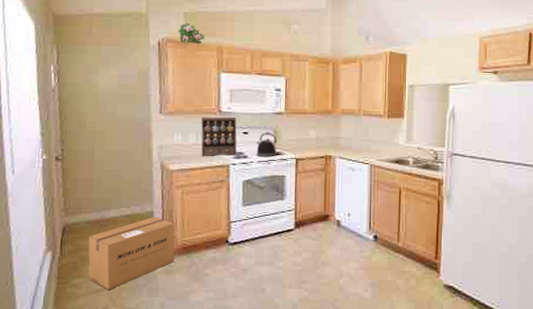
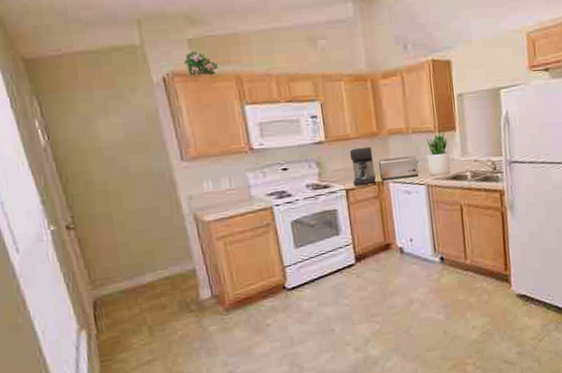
box: present [88,216,175,290] -> none [125,274,230,360]
spice rack: present [201,116,237,157] -> none [231,153,279,202]
kettle: present [256,132,278,157] -> none [299,165,324,194]
coffee maker: none [303,122,325,157] -> present [349,146,376,187]
toaster: none [329,135,366,156] -> present [379,156,419,181]
planter: none [373,117,395,159] -> present [426,131,451,177]

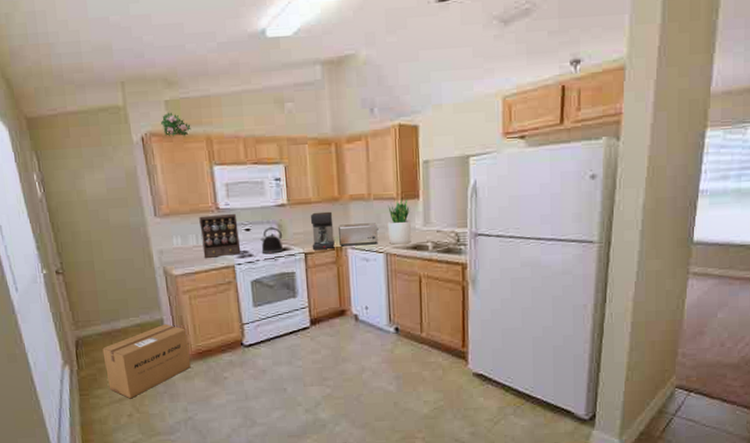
box: none [125,274,230,360] -> present [102,324,191,399]
spice rack: none [231,153,279,202] -> present [199,213,241,259]
kettle: none [299,165,324,194] -> present [260,227,284,255]

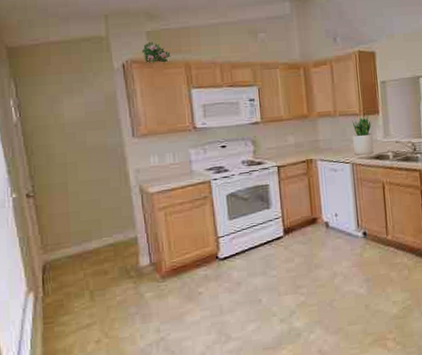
box: present [102,324,191,399] -> none [71,242,165,324]
spice rack: present [199,213,241,259] -> none [176,131,217,176]
kettle: present [260,227,284,255] -> none [236,143,258,169]
coffee maker: present [310,211,335,251] -> none [282,127,305,164]
toaster: present [339,223,379,247] -> none [308,136,345,159]

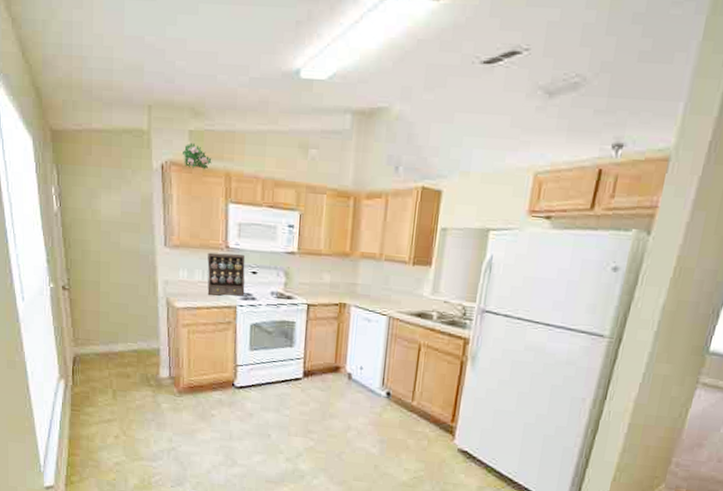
spice rack: none [176,131,217,176] -> present [207,252,246,297]
planter: present [352,114,374,156] -> none [393,264,420,311]

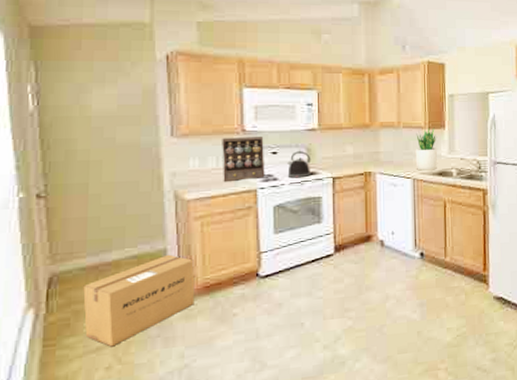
box: none [98,353,181,421] -> present [83,254,195,347]
decorative plant: present [183,142,212,169] -> none [190,33,223,57]
kettle: none [265,273,289,301] -> present [287,151,311,179]
planter: none [393,264,420,311] -> present [415,128,437,172]

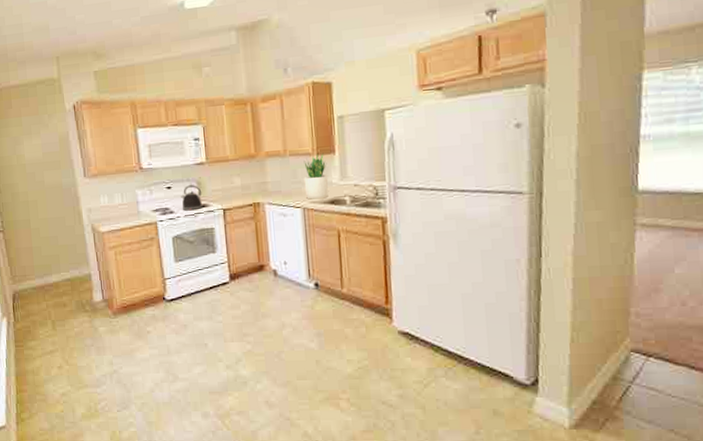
box: present [83,254,195,347] -> none [36,278,116,351]
spice rack: present [222,136,265,183] -> none [124,172,163,216]

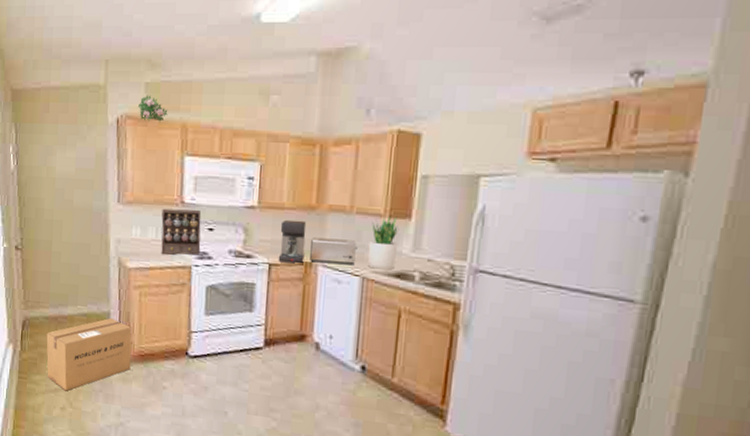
box: none [36,278,116,351] -> present [46,317,132,391]
decorative plant: none [91,81,117,104] -> present [138,95,168,122]
spice rack: none [124,172,163,216] -> present [161,208,202,256]
kettle: present [181,185,203,211] -> none [222,230,248,260]
coffee maker: none [228,168,252,207] -> present [278,219,307,264]
toaster: none [256,178,295,202] -> present [310,237,358,266]

